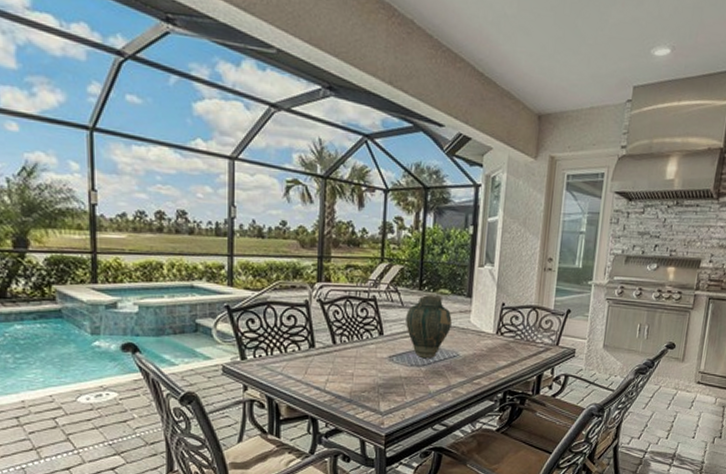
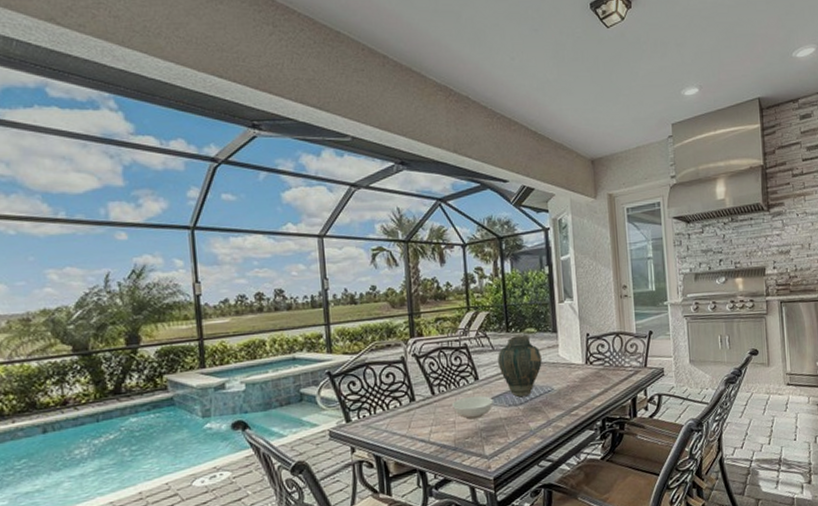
bowl: none [352,350,395,374] -> present [451,396,493,420]

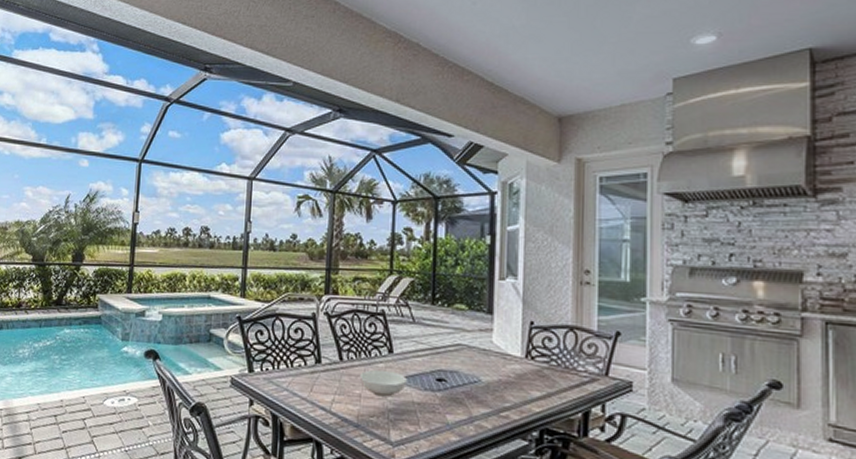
vase: present [498,335,542,398] -> none [418,310,471,383]

